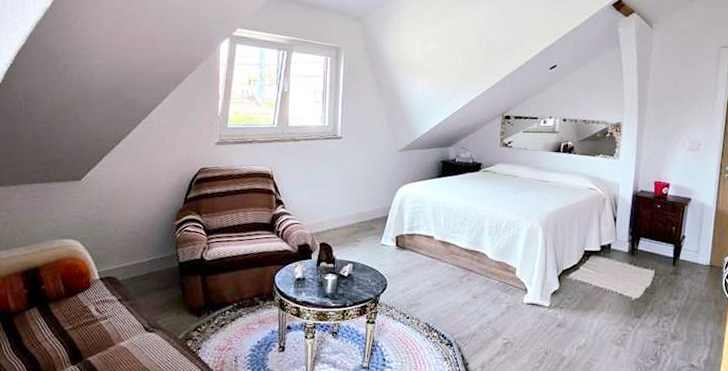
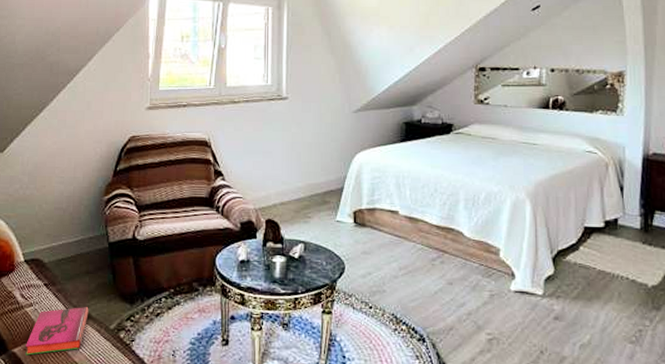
hardback book: none [99,319,159,363] -> present [25,307,89,355]

